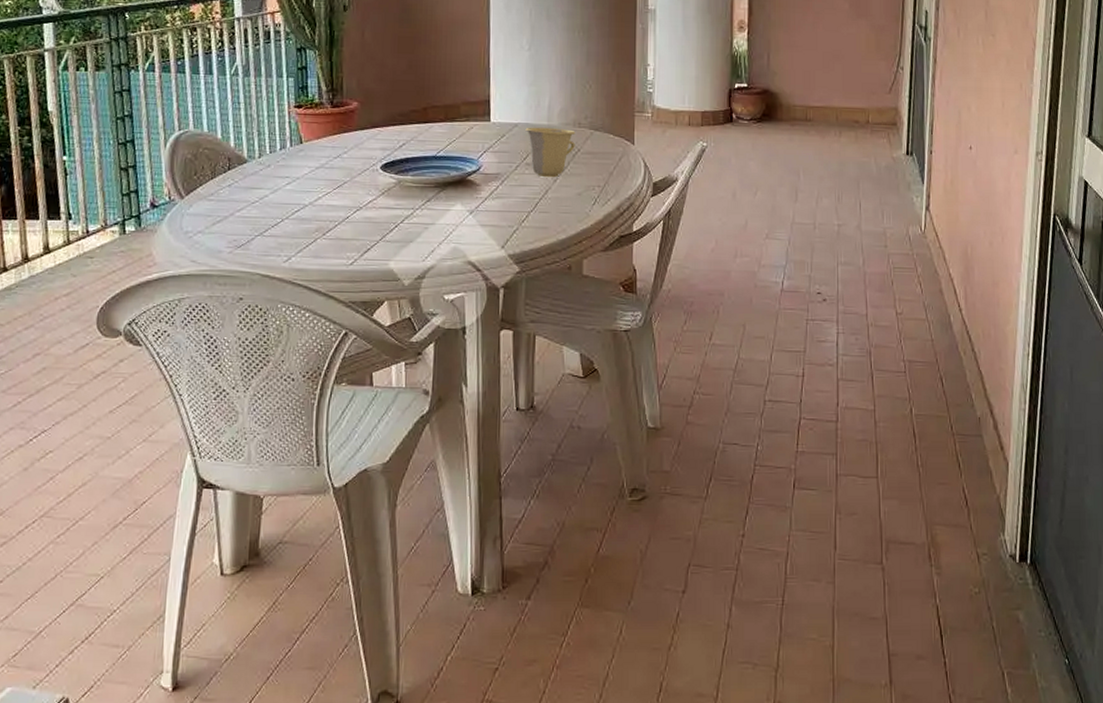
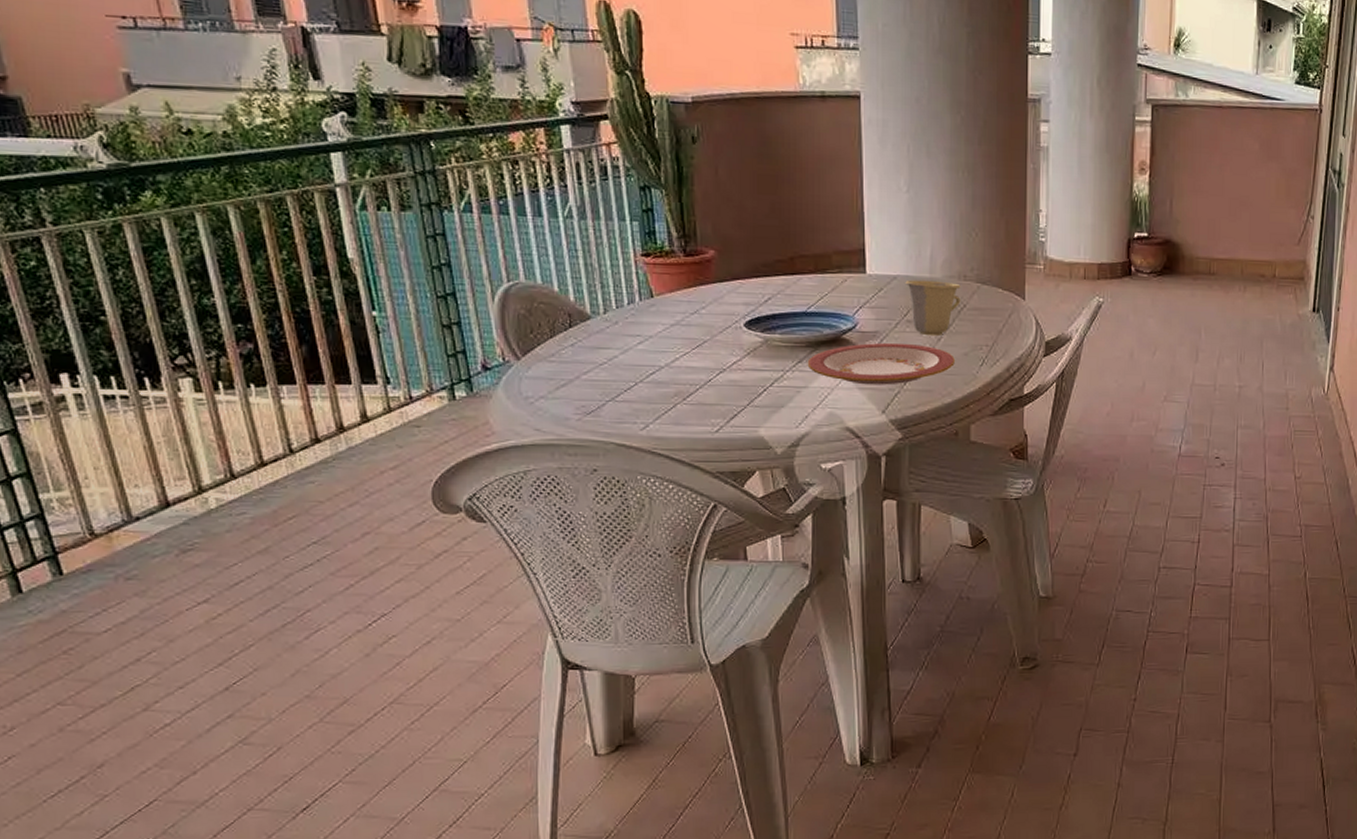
plate: none [435,183,569,223] -> present [807,342,955,385]

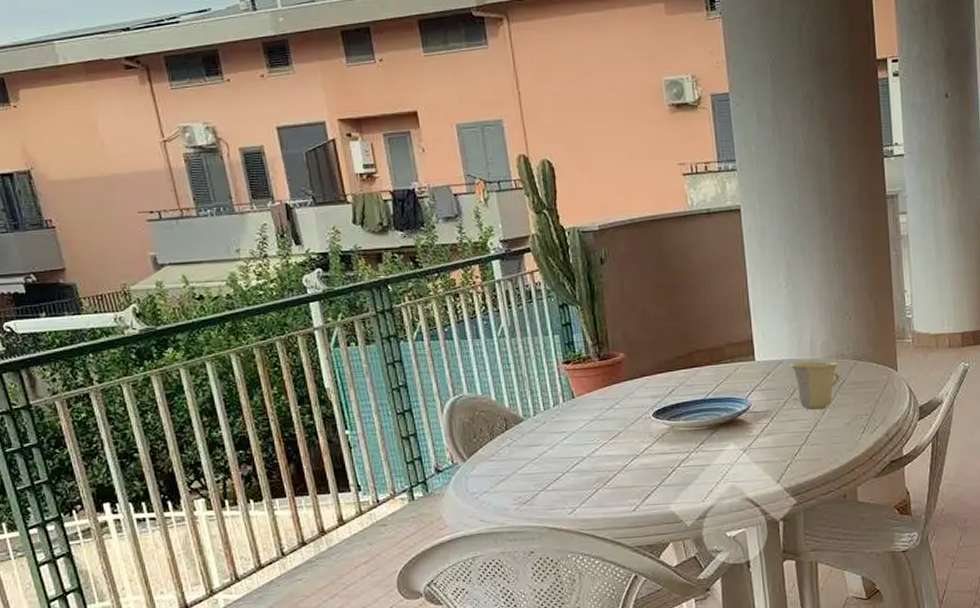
plate: present [807,342,955,385] -> none [708,419,839,459]

